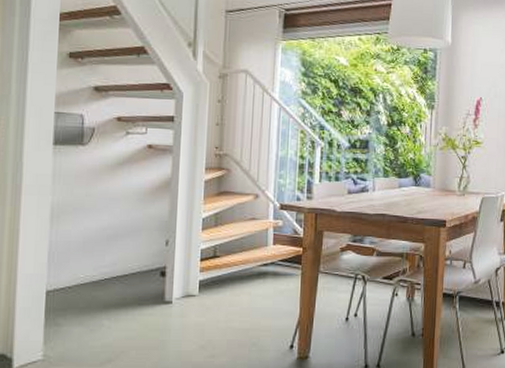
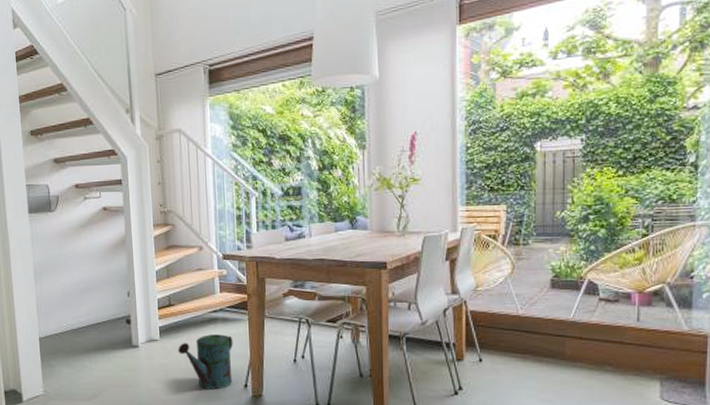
watering can: none [219,290,283,351] -> present [178,334,233,389]

